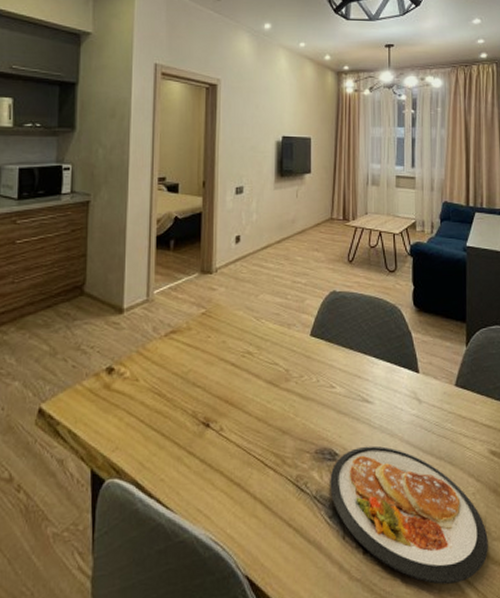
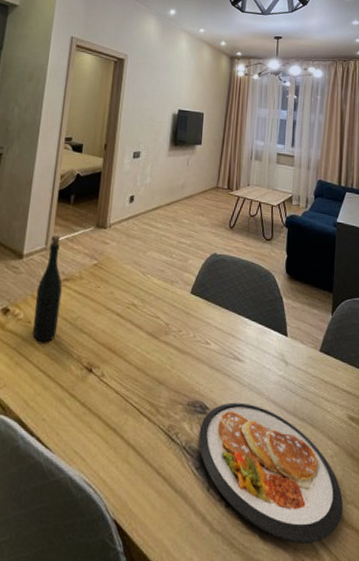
bottle: none [141,286,169,400] -> present [33,235,62,342]

